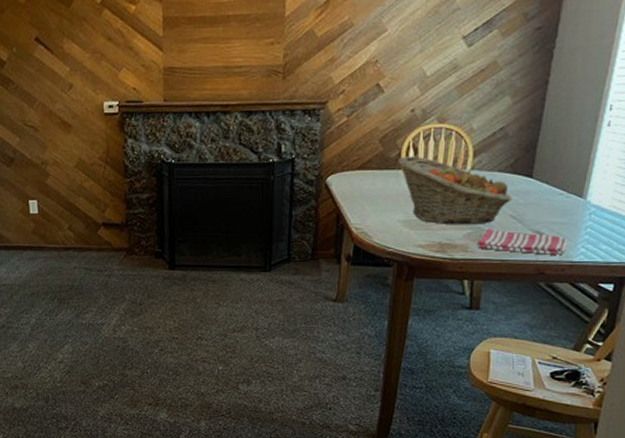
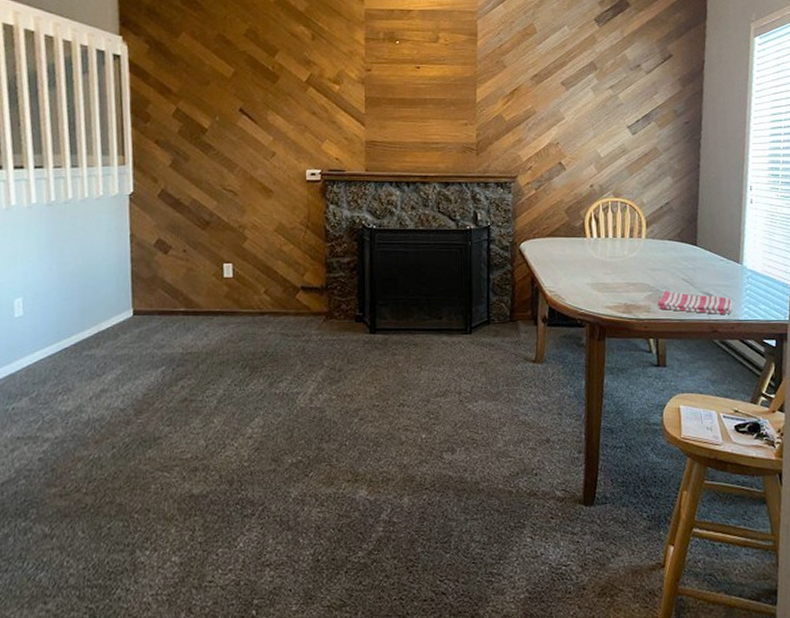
fruit basket: present [398,156,513,225] -> none [582,225,683,288]

